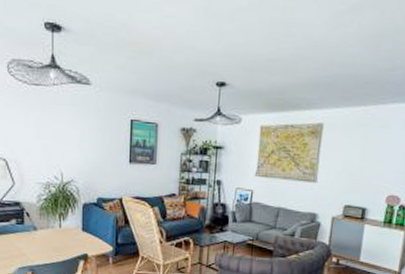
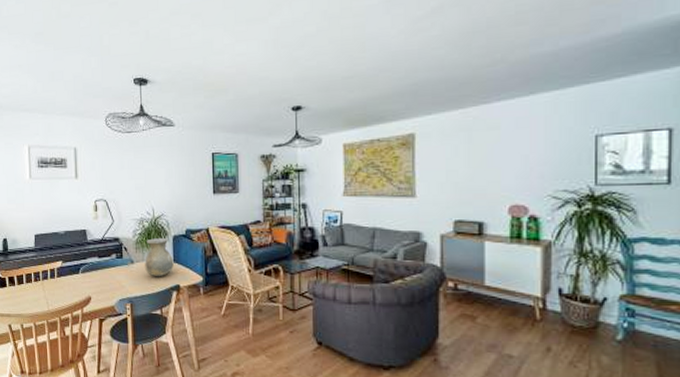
vase: none [50,205,82,246] -> present [145,238,174,277]

